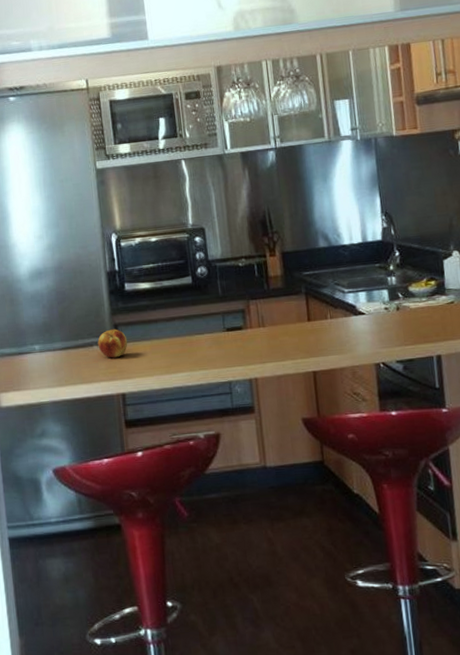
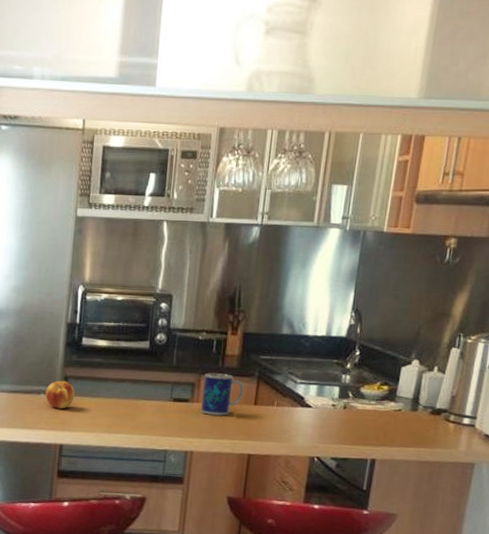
mug: none [252,295,295,339] -> present [201,373,244,416]

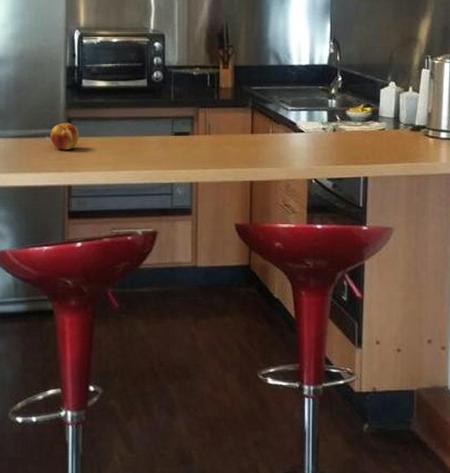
mug: present [201,373,244,416] -> none [202,106,240,146]

